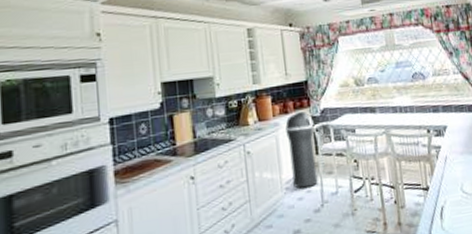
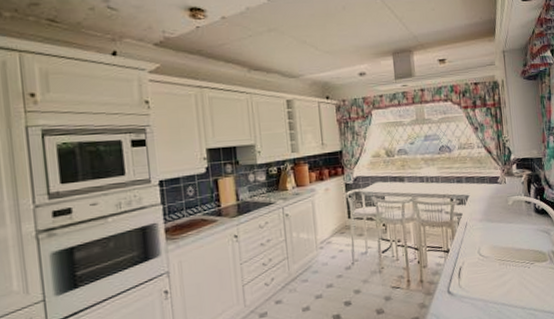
trash can: present [285,112,318,188] -> none [321,179,350,248]

